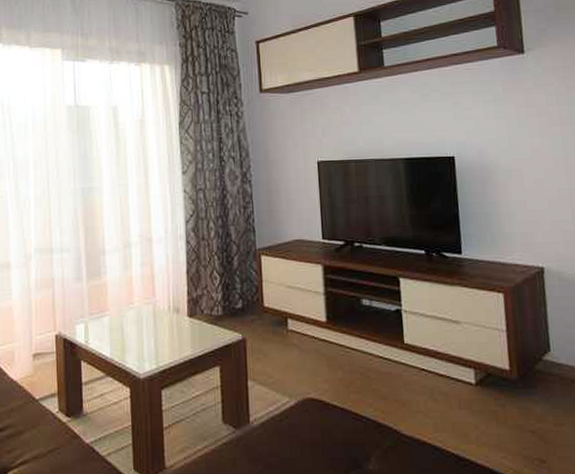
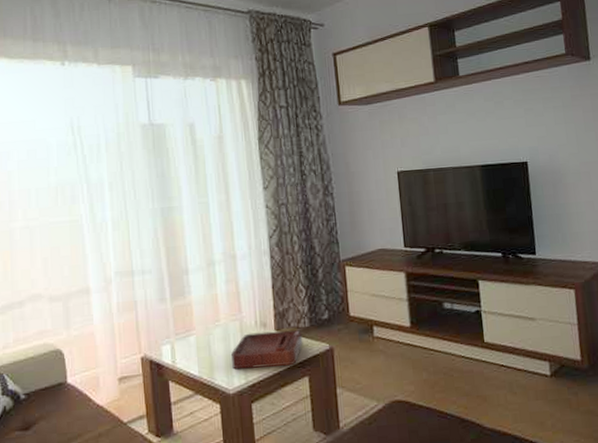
decorative tray: none [144,317,216,354] -> present [231,330,303,370]

